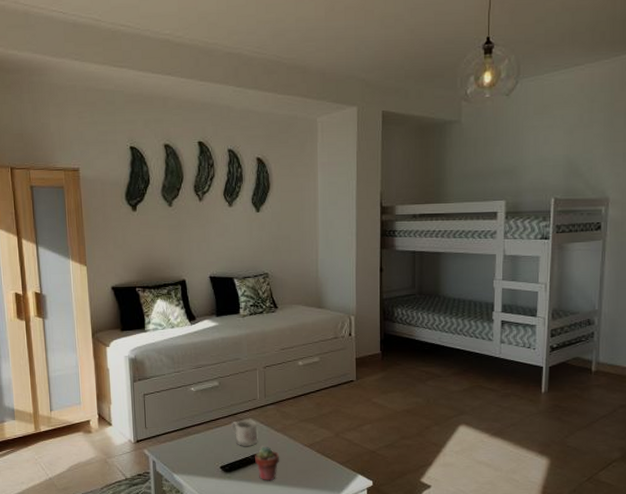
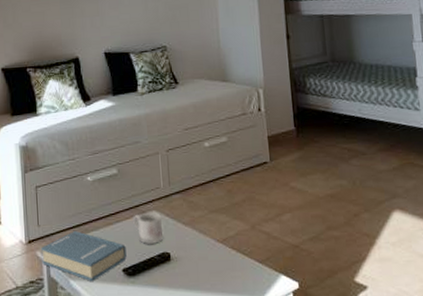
hardback book: none [148,433,224,475] -> present [41,231,127,281]
potted succulent: present [255,446,279,481] -> none [161,243,189,286]

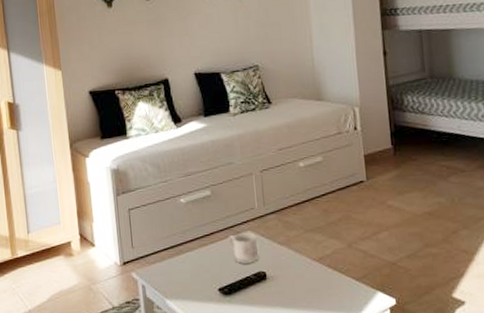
hardback book: present [41,231,127,281] -> none [136,252,222,301]

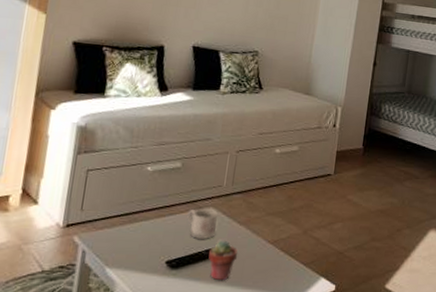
potted succulent: none [257,262,285,304] -> present [208,240,238,281]

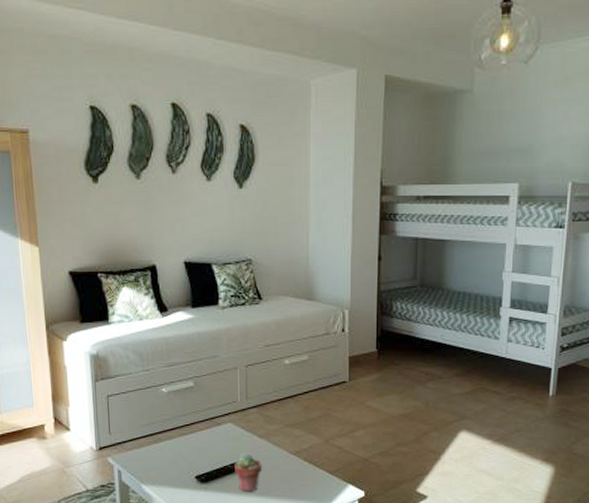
mug: present [187,209,218,240] -> none [208,425,237,455]

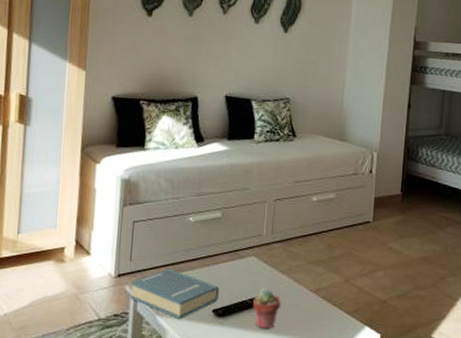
hardback book: none [113,440,200,486] -> present [130,269,219,319]

